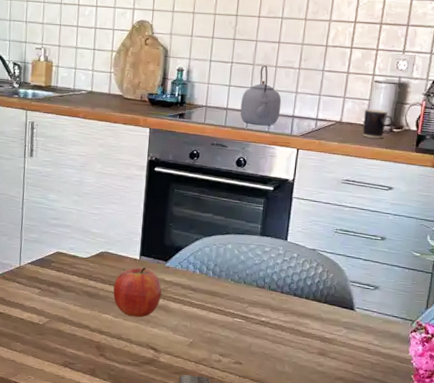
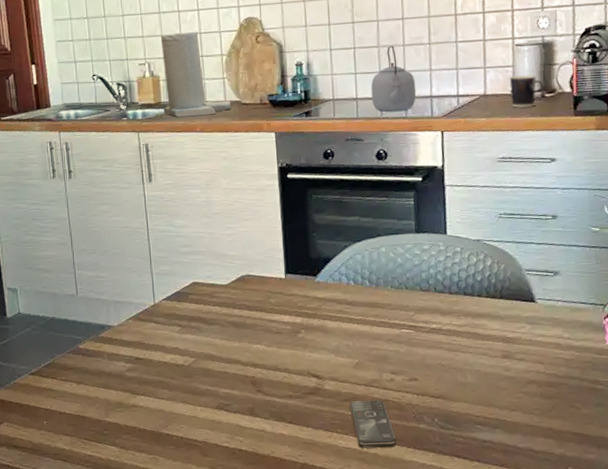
paper towel: none [52,24,115,105] -> present [160,31,232,118]
fruit: present [113,267,162,318] -> none [261,286,316,344]

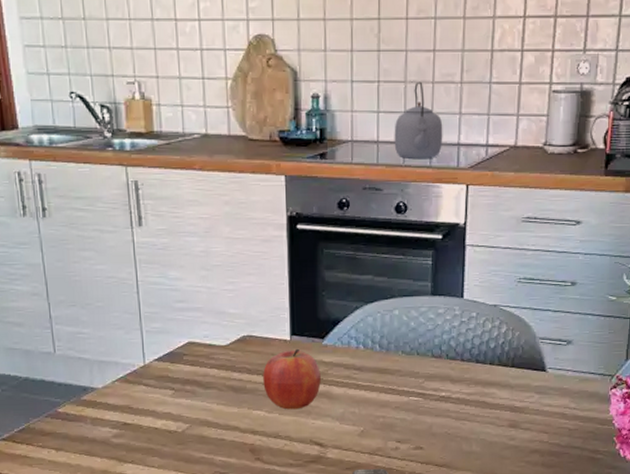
paper towel: present [160,31,232,118] -> none [153,46,236,151]
fruit: none [261,286,316,344] -> present [263,348,321,410]
mug: present [509,75,545,108] -> none [542,126,578,163]

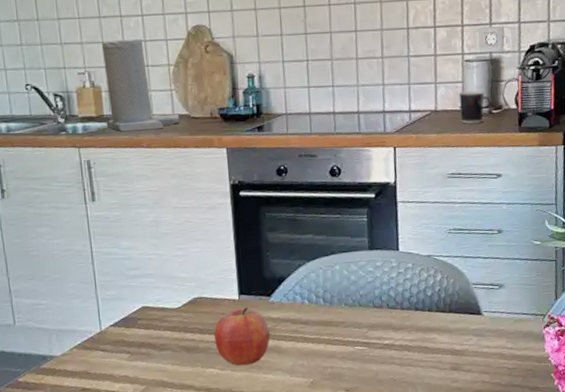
paper towel: none [153,46,236,151] -> present [101,38,180,132]
teakettle: present [394,81,443,159] -> none [324,58,370,127]
mug: none [542,126,578,163] -> present [458,91,492,124]

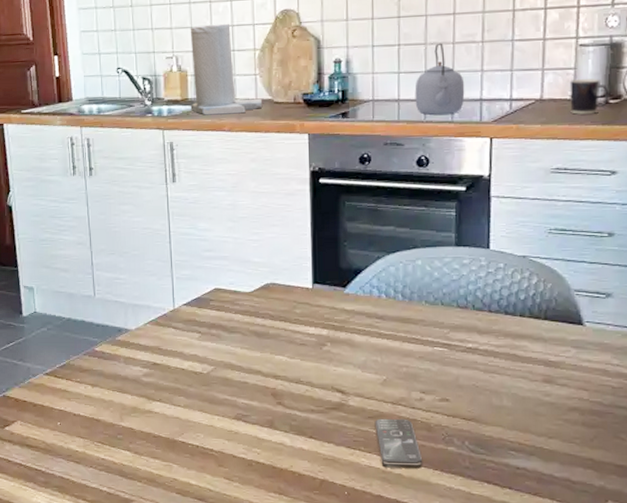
fruit: present [214,307,270,366] -> none [285,296,343,356]
teakettle: none [324,58,370,127] -> present [415,43,465,115]

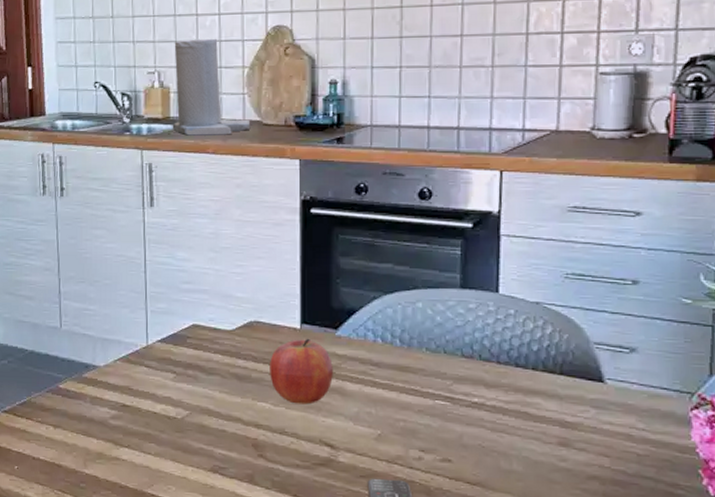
fruit: none [285,296,343,356] -> present [270,338,333,405]
teakettle: present [415,43,465,115] -> none [417,66,473,143]
mug: present [569,78,609,114] -> none [589,109,633,148]

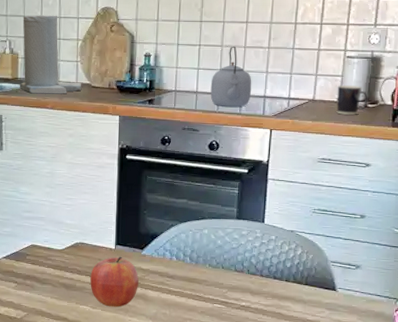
teakettle: none [417,66,473,143] -> present [210,46,252,107]
mug: none [589,109,633,148] -> present [336,84,368,115]

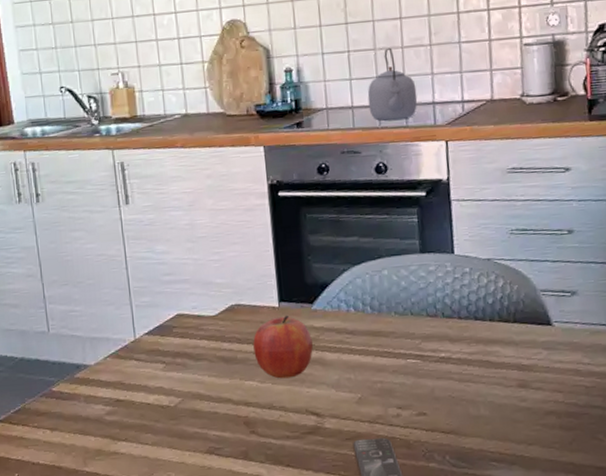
paper towel: present [19,15,82,94] -> none [134,36,215,132]
mug: present [336,84,368,115] -> none [517,77,557,113]

